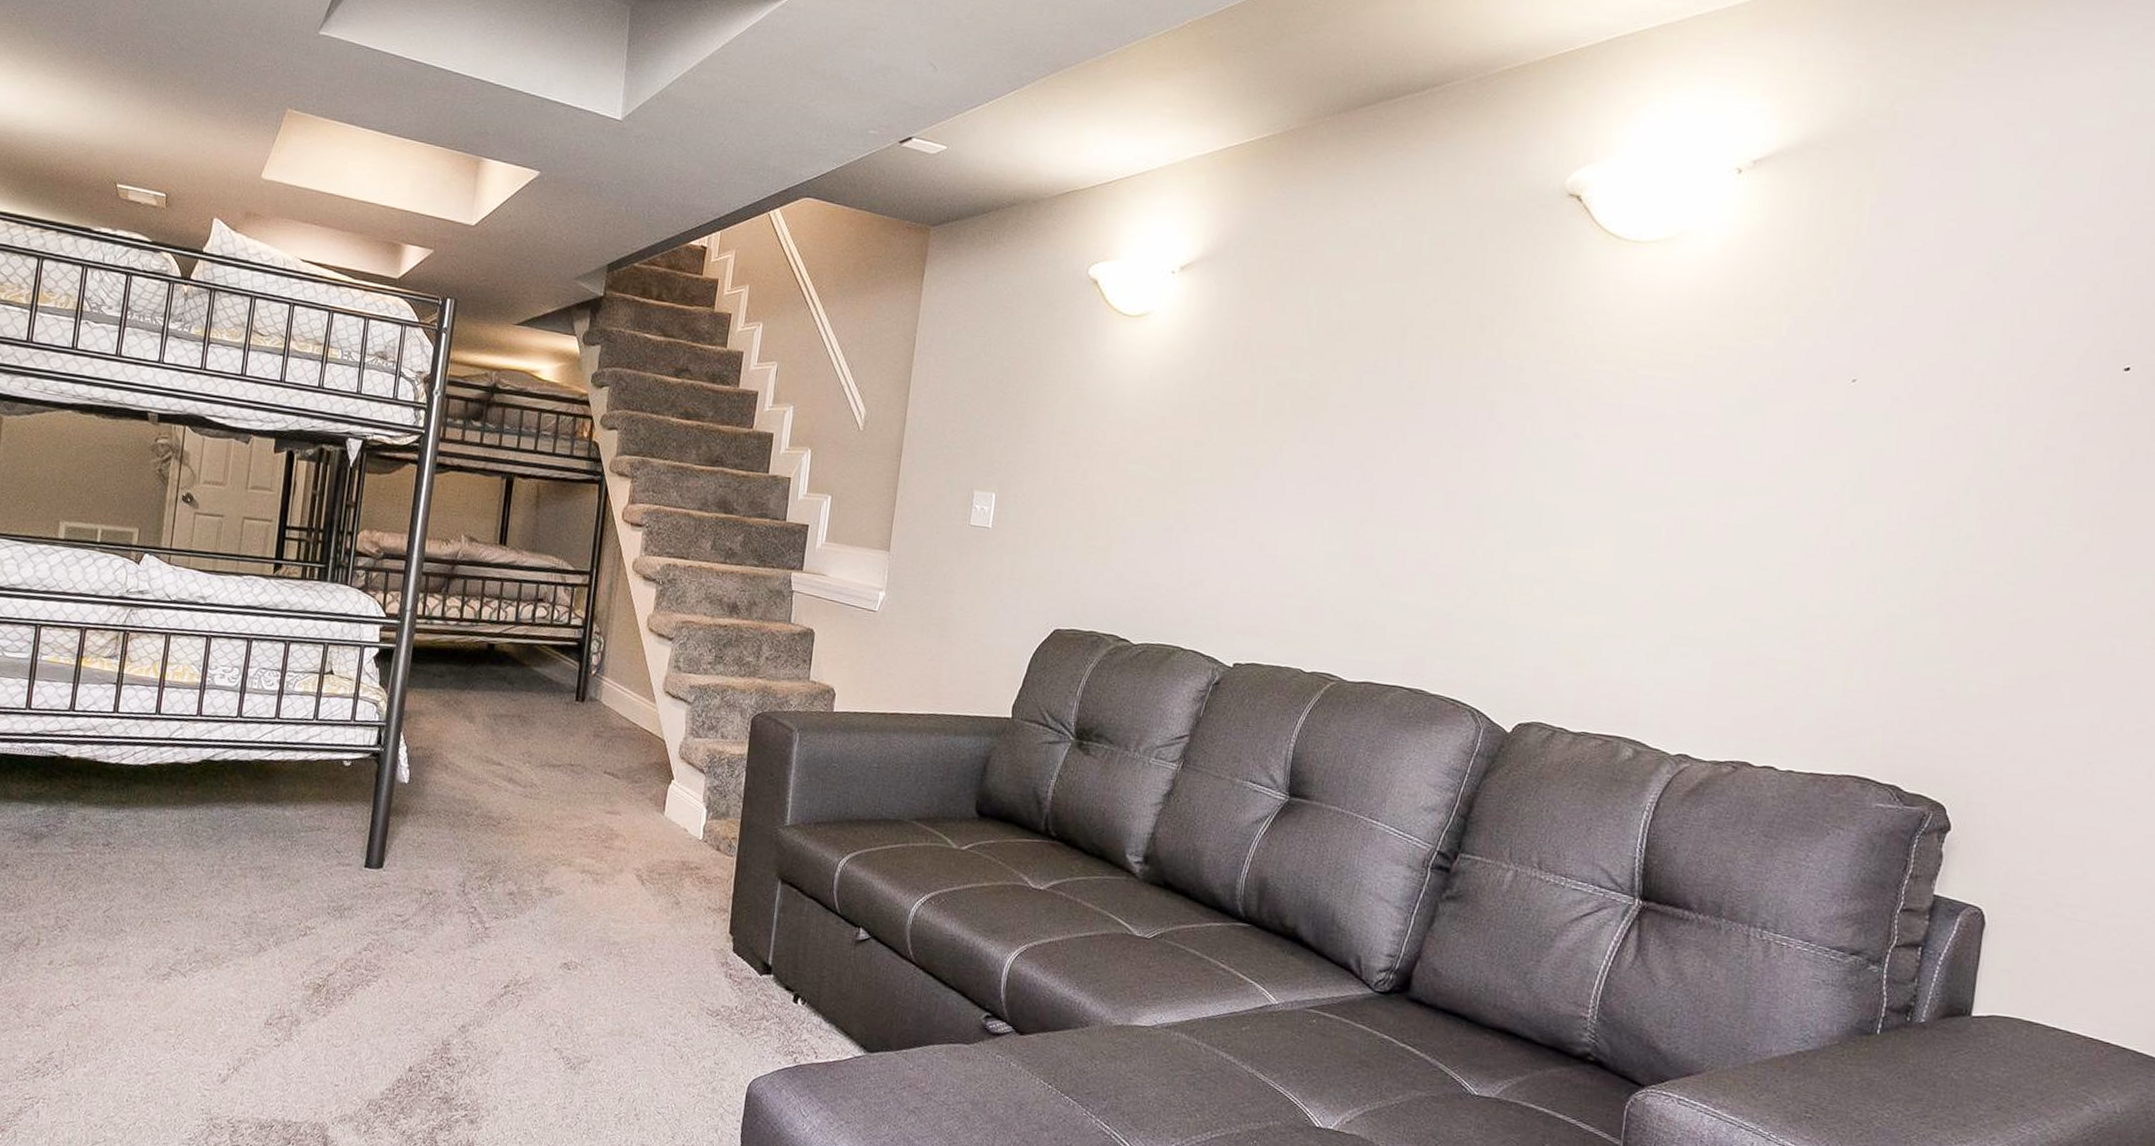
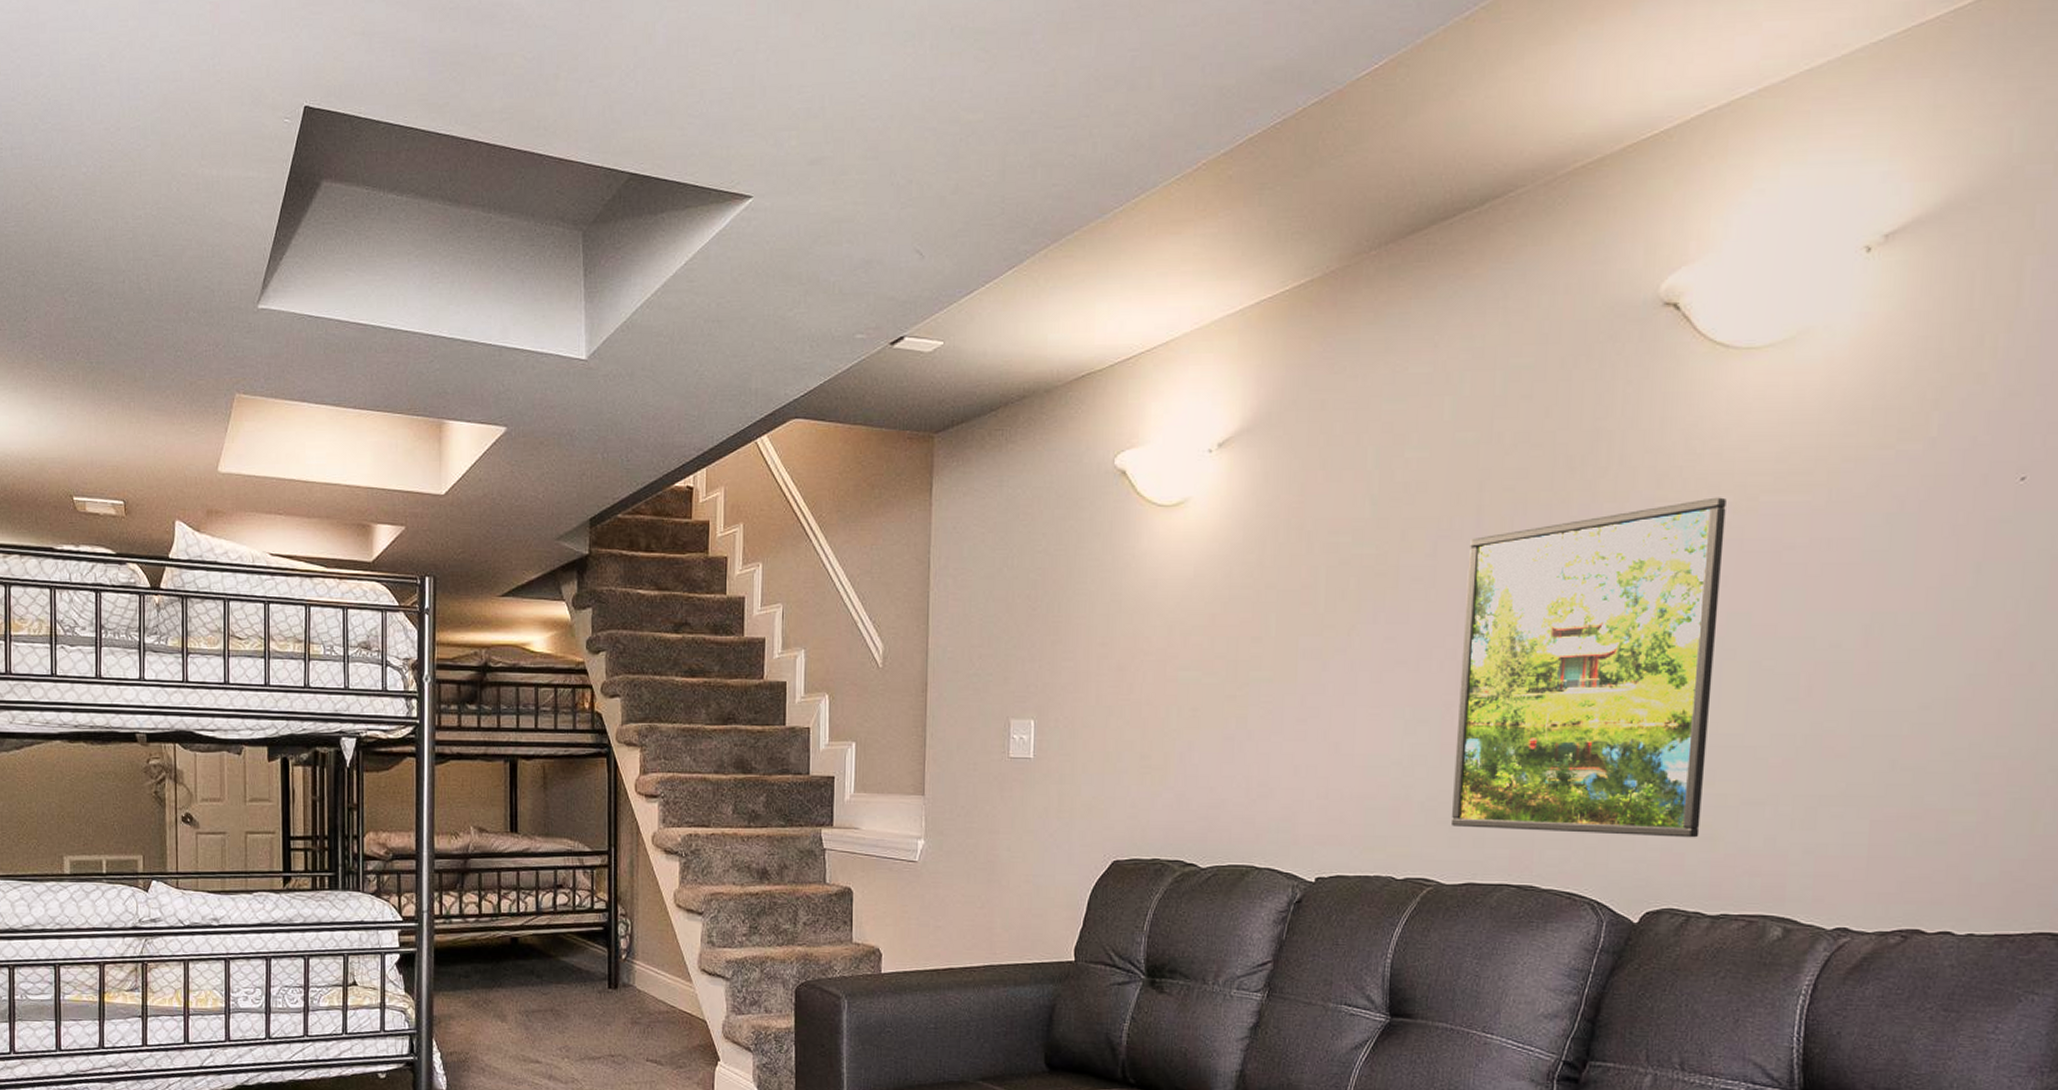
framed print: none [1355,365,1610,662] -> present [1450,497,1727,838]

